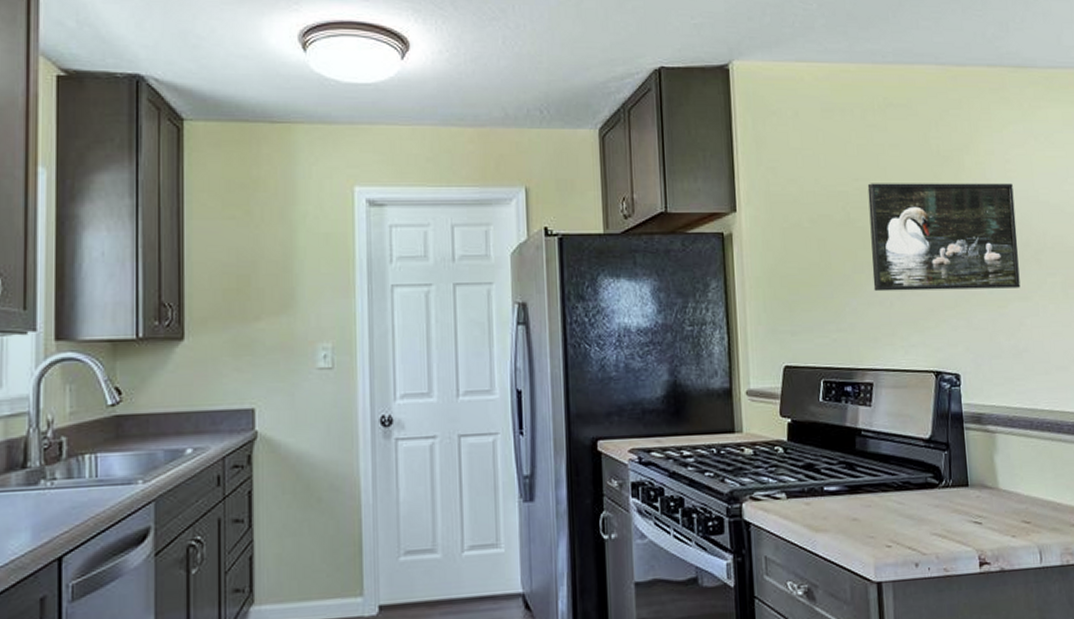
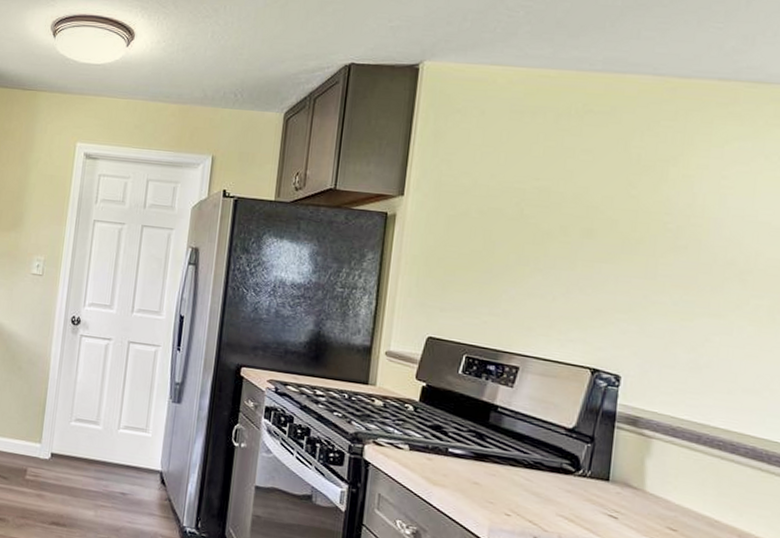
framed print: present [867,183,1021,292] -> none [536,183,726,305]

